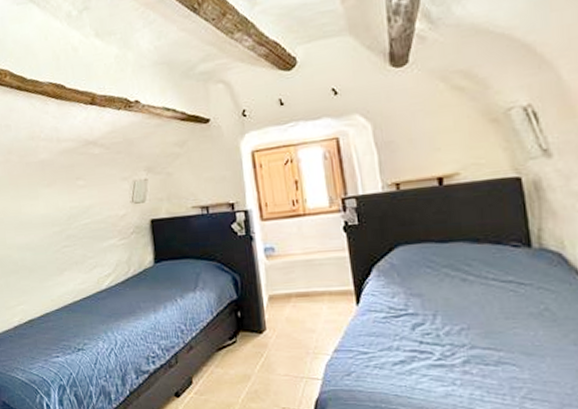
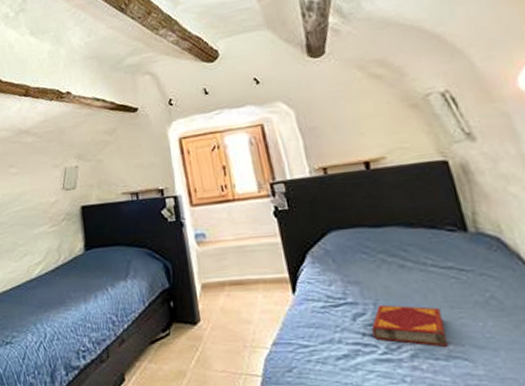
hardback book: none [429,315,498,354] -> present [371,304,448,347]

